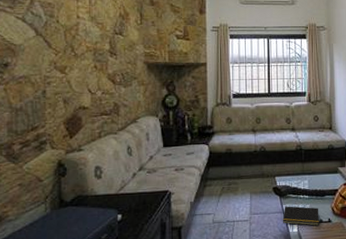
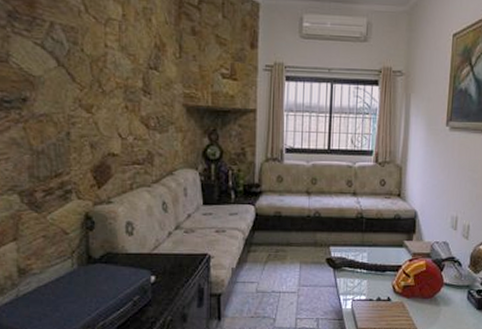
notepad: present [282,206,319,226] -> none [334,280,378,303]

